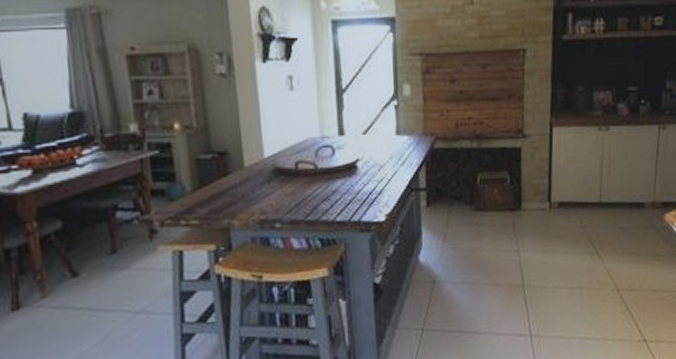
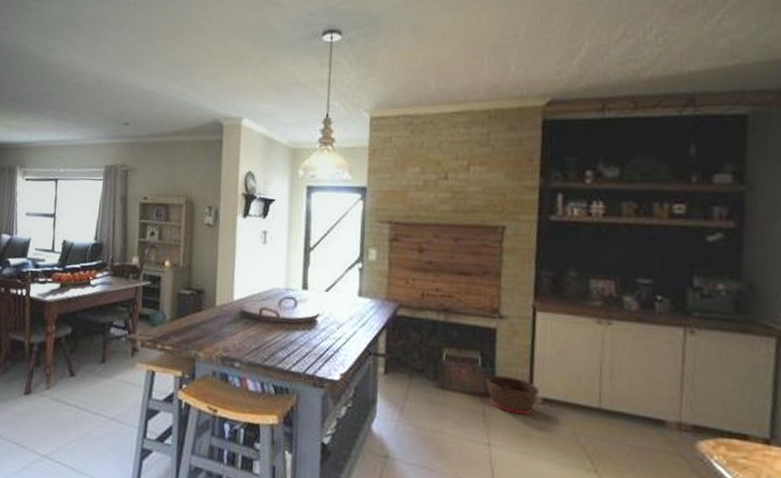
basket: none [515,189,556,221] -> present [487,375,540,415]

